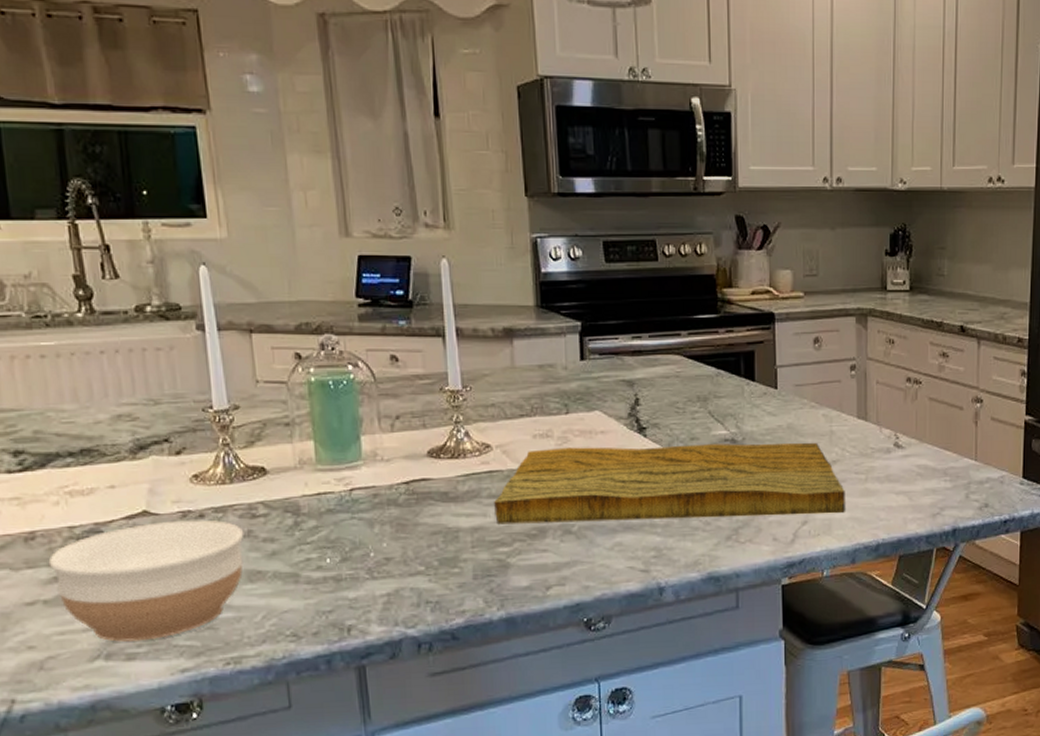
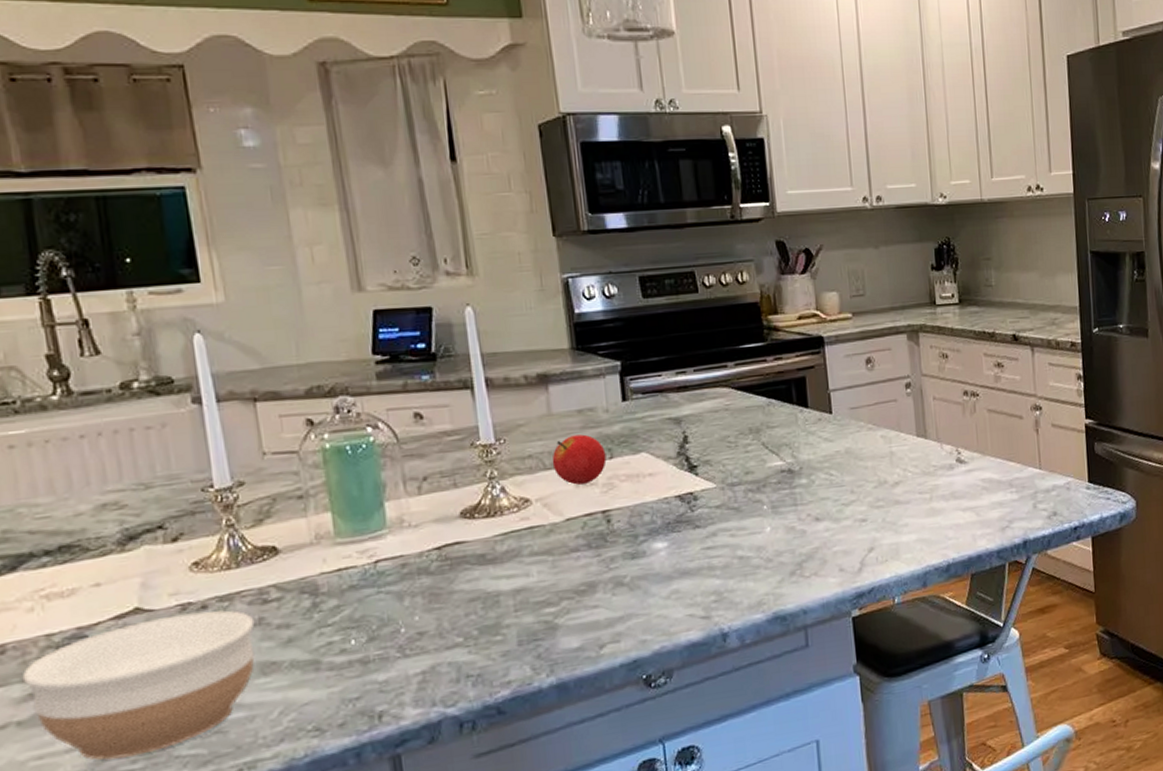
cutting board: present [494,443,845,525] -> none [537,466,912,584]
fruit: none [512,389,563,436] -> present [552,434,607,485]

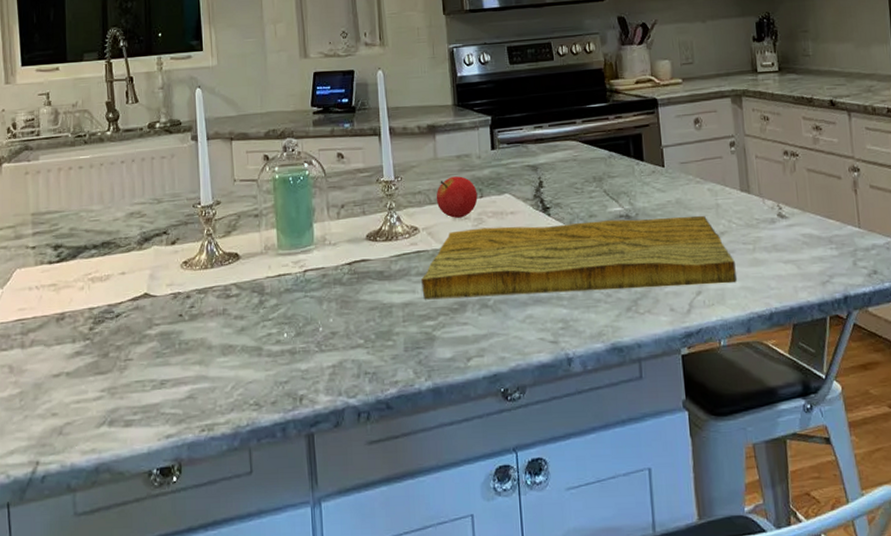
bowl: present [22,610,255,760] -> none [72,300,220,410]
cutting board: none [537,466,912,584] -> present [421,216,737,300]

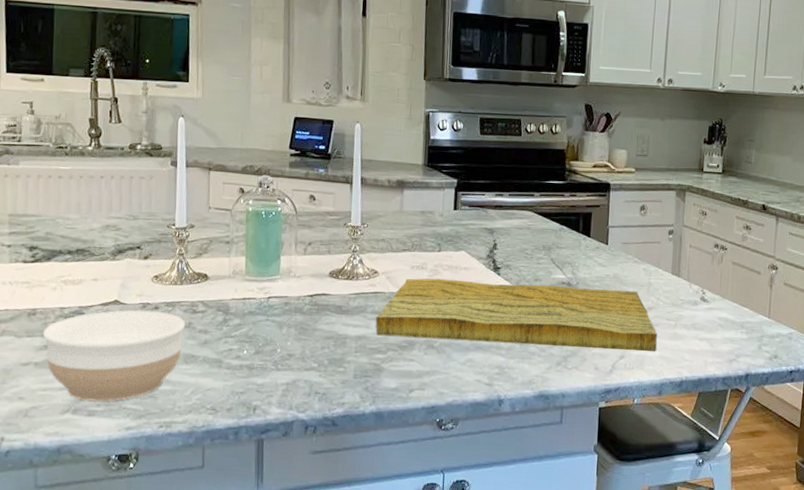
bowl: none [72,300,220,410] -> present [42,310,186,402]
fruit: present [436,176,478,218] -> none [397,229,436,267]

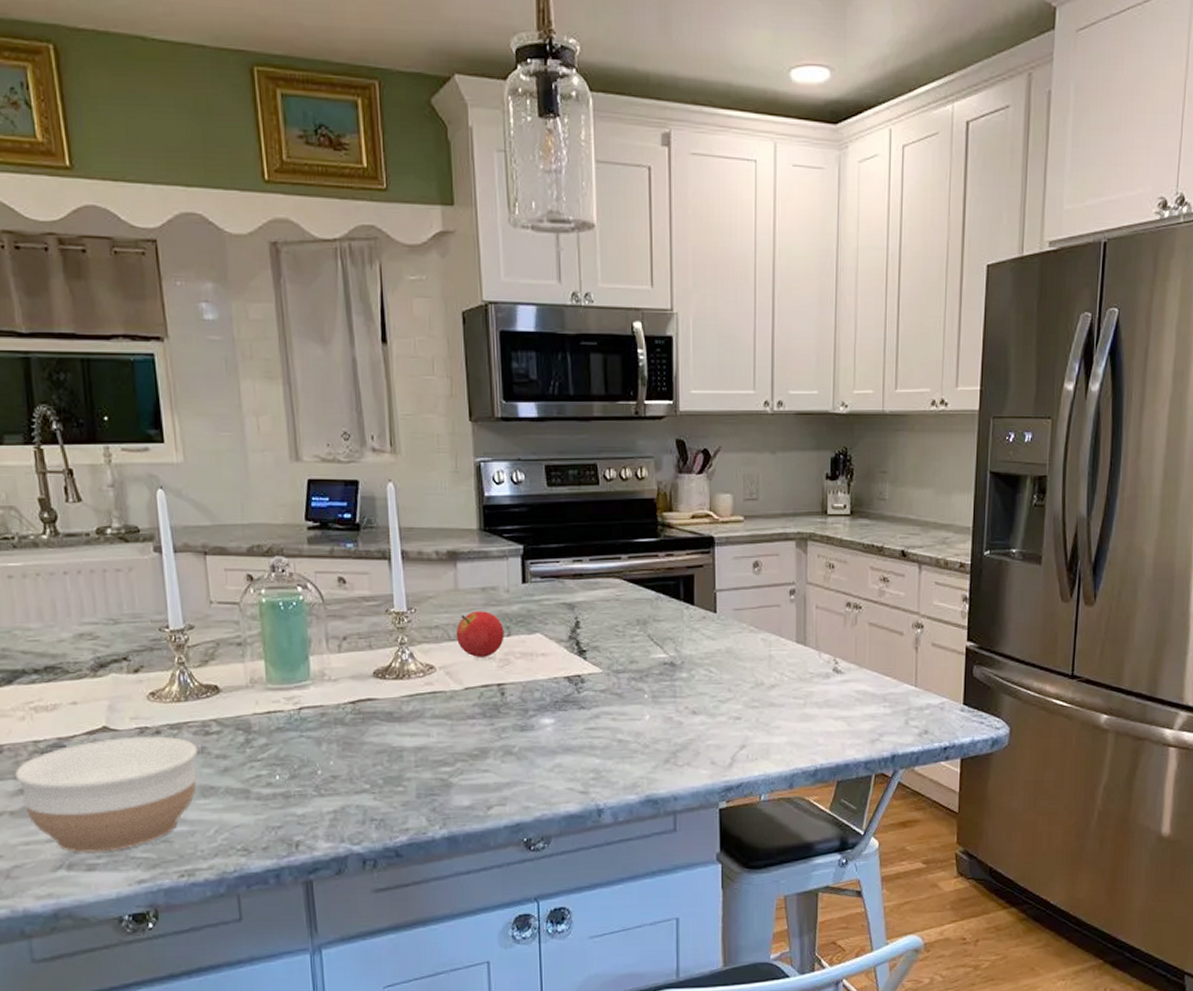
cutting board: present [375,278,657,352] -> none [437,667,783,745]
fruit: none [397,229,436,267] -> present [456,611,504,657]

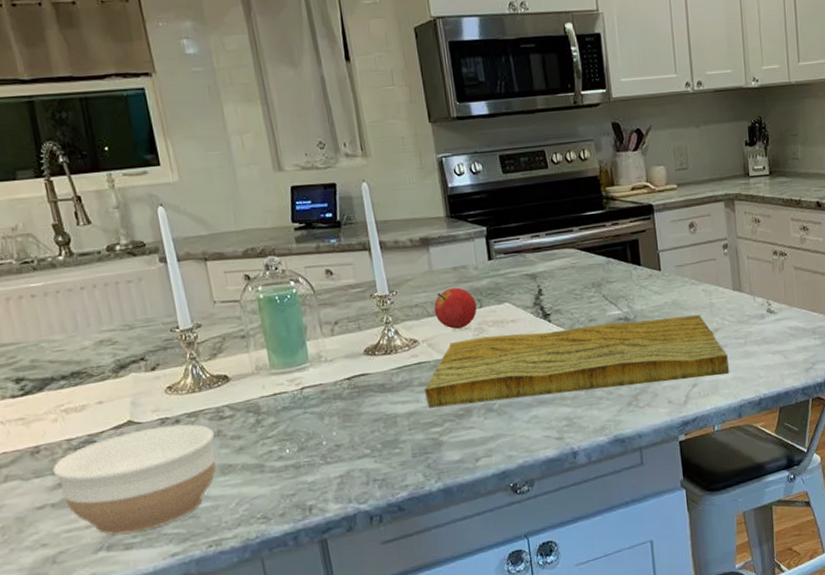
cutting board: none [437,667,783,745] -> present [424,315,729,409]

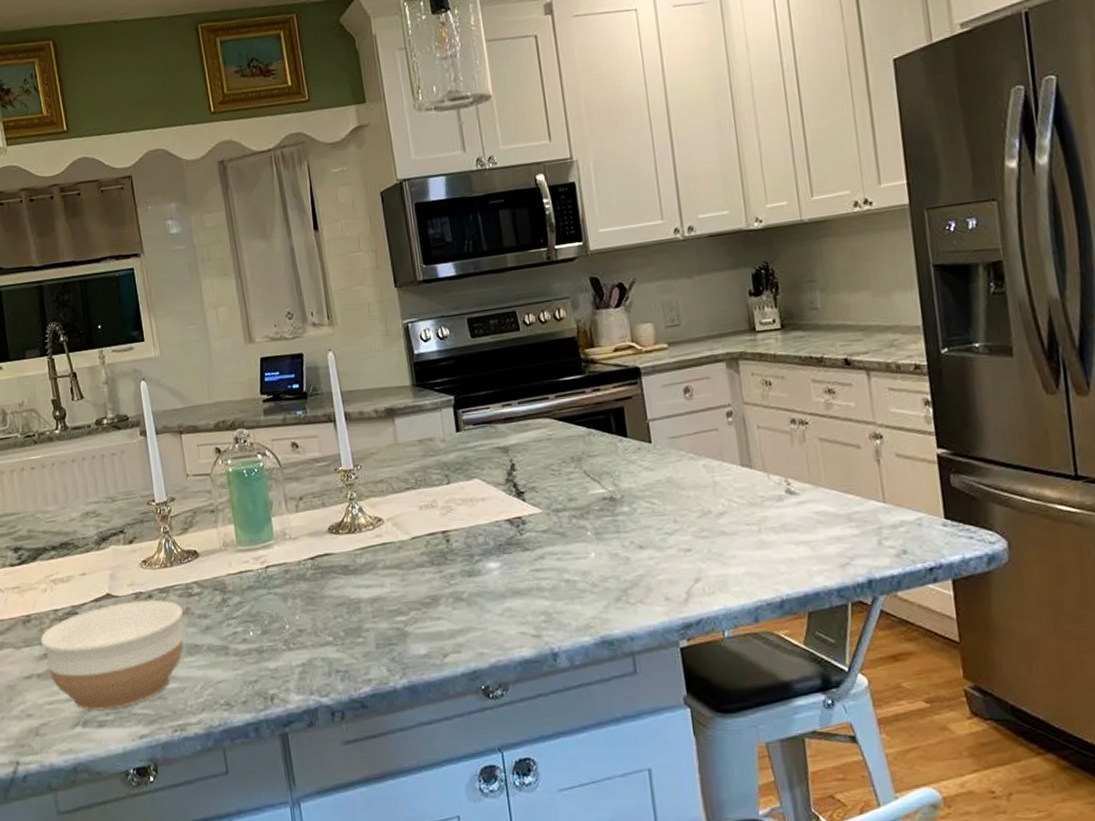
cutting board: present [424,315,729,409] -> none [389,495,740,594]
fruit: present [434,287,477,329] -> none [399,462,445,507]

